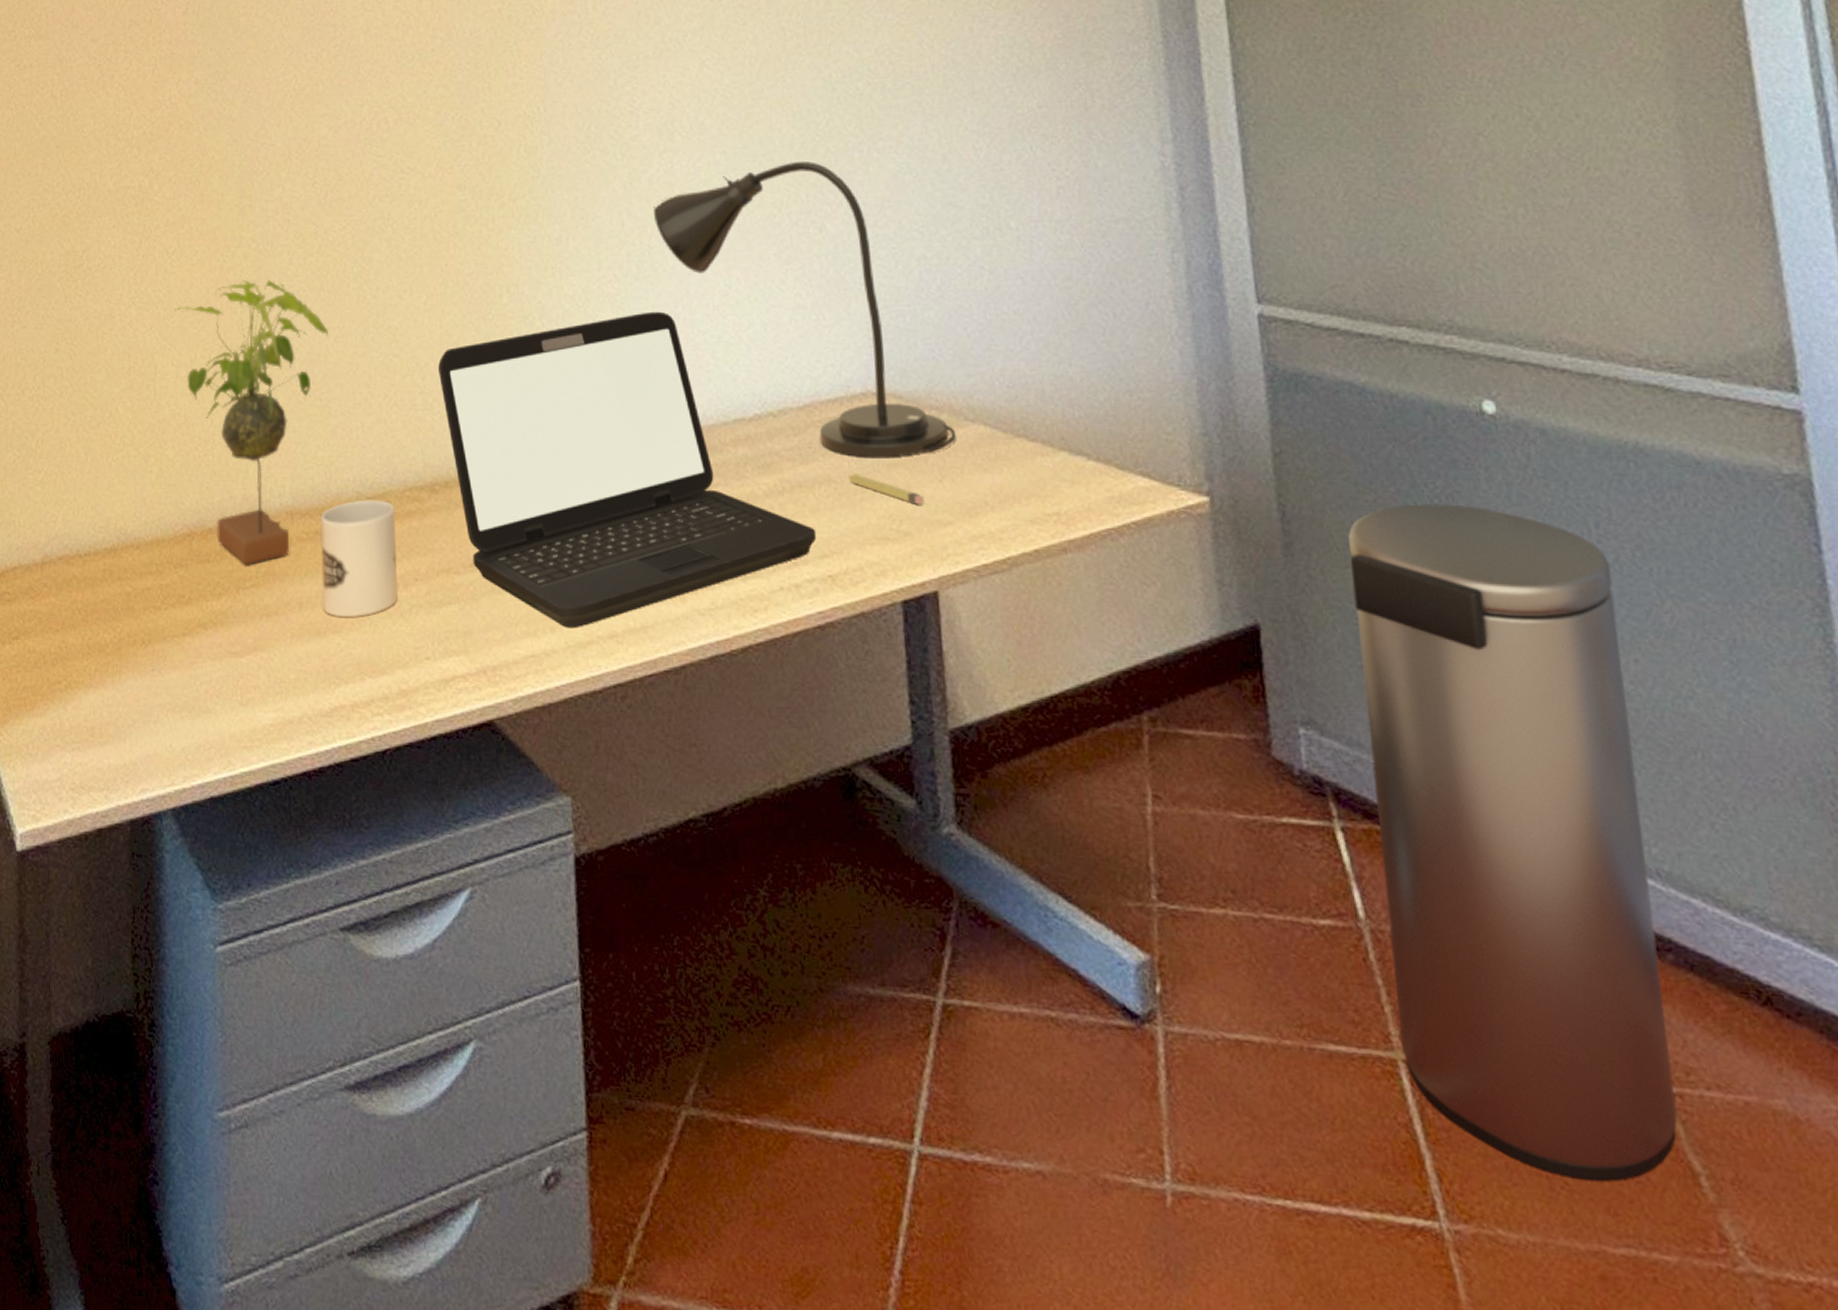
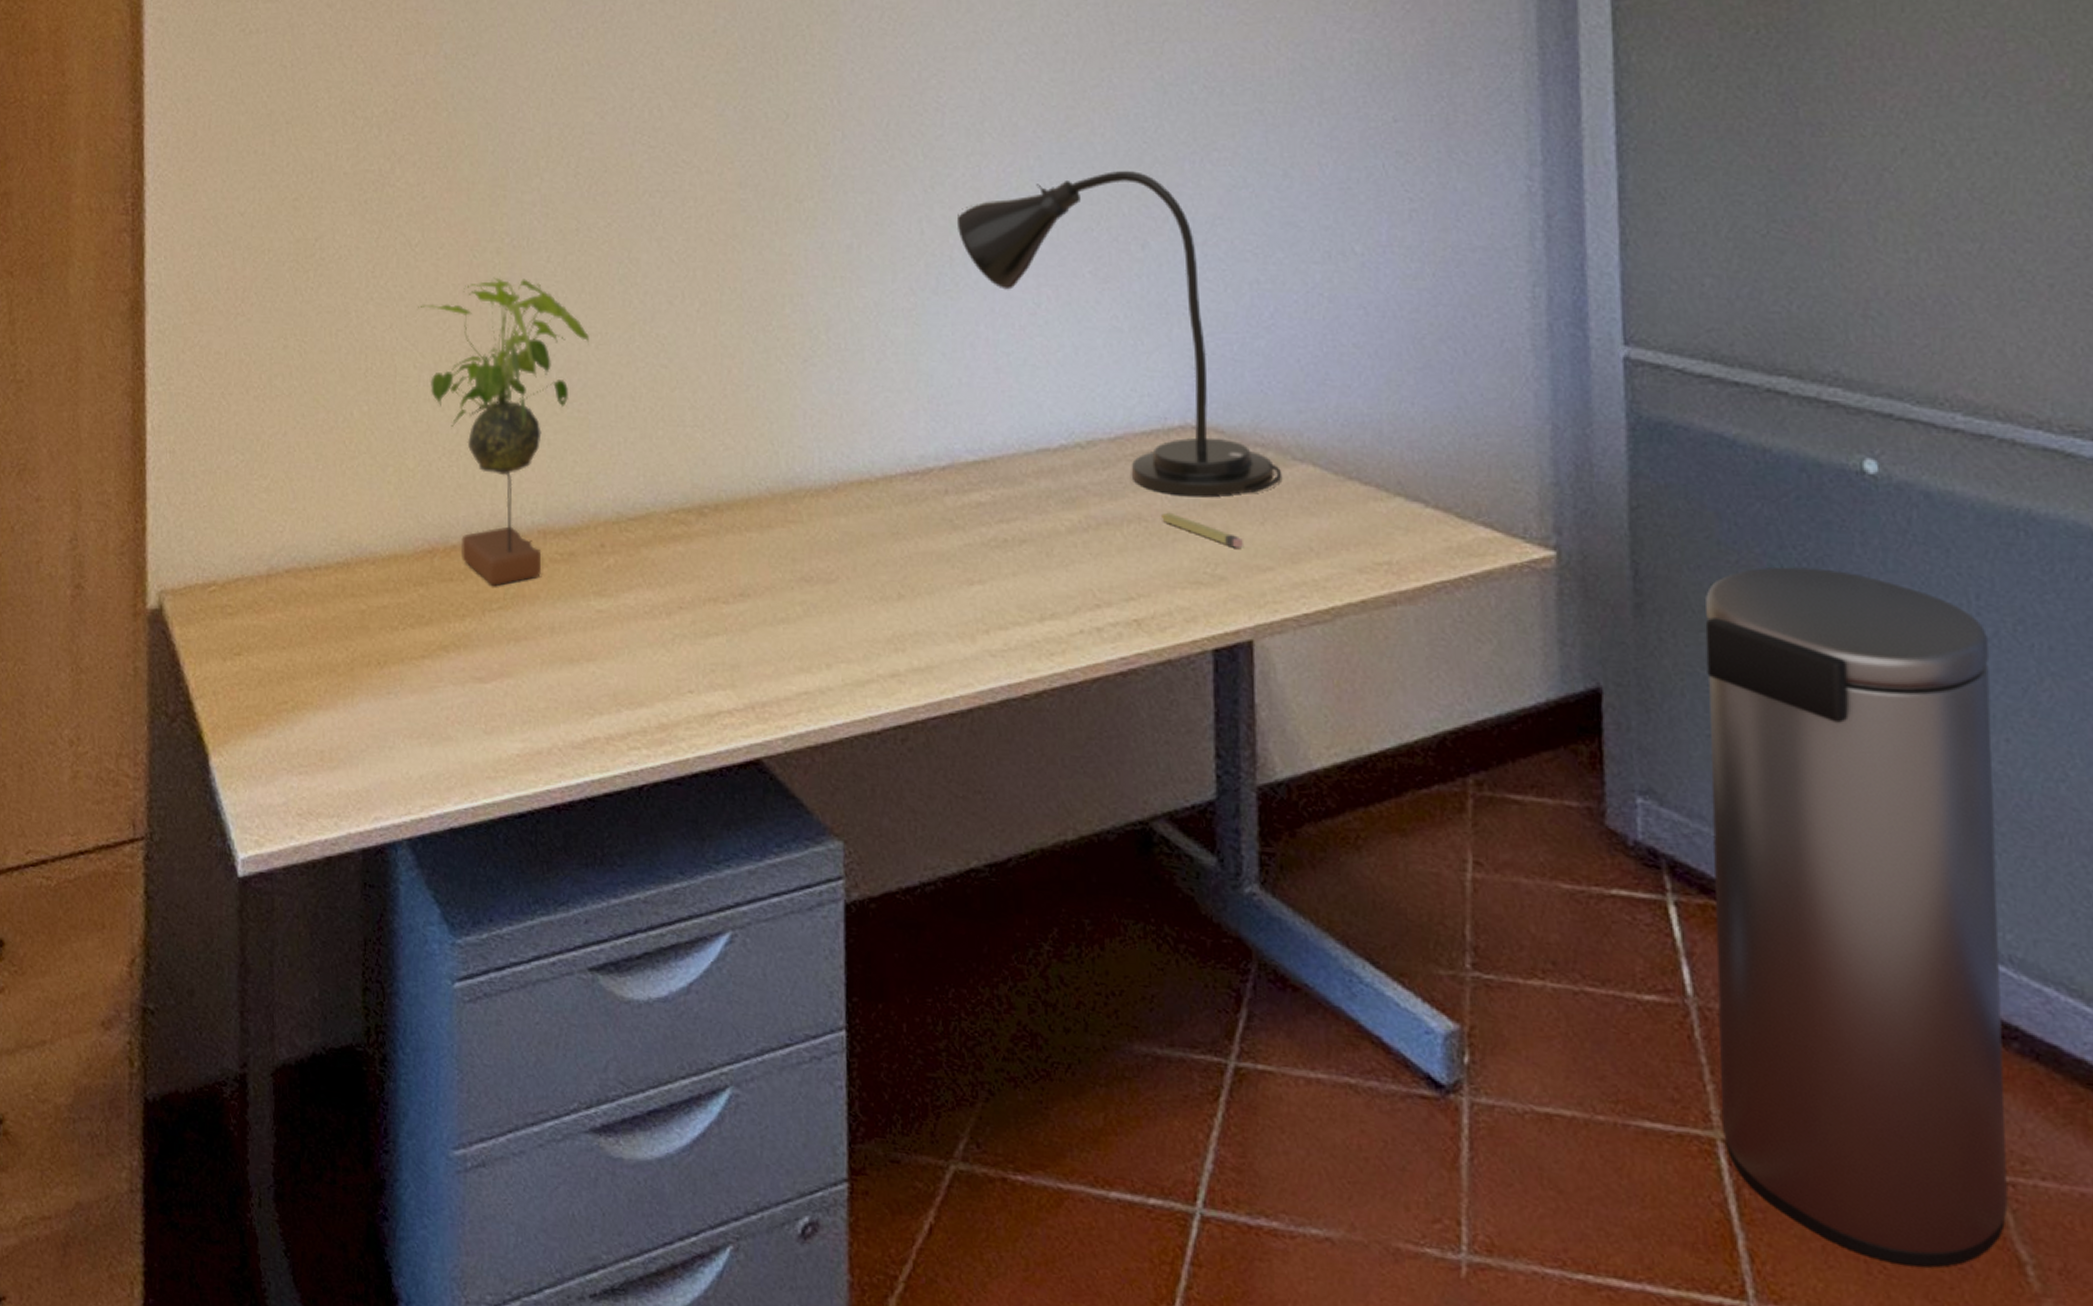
mug: present [320,500,399,618] -> none [575,520,661,646]
laptop: present [437,311,817,629] -> none [710,329,1123,666]

